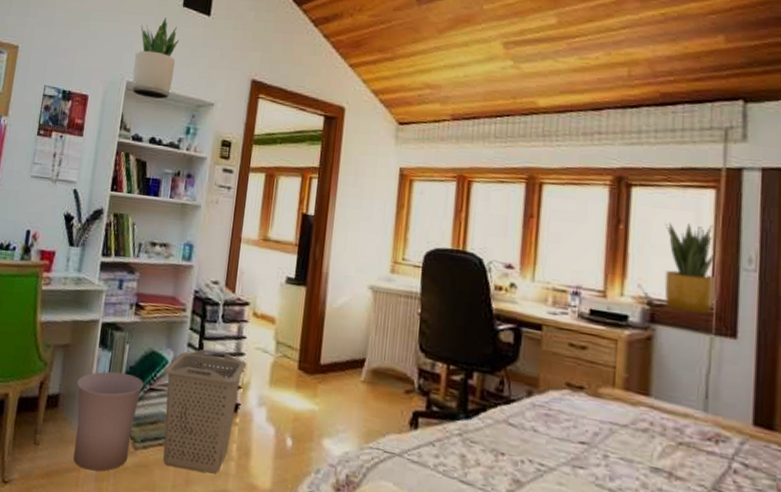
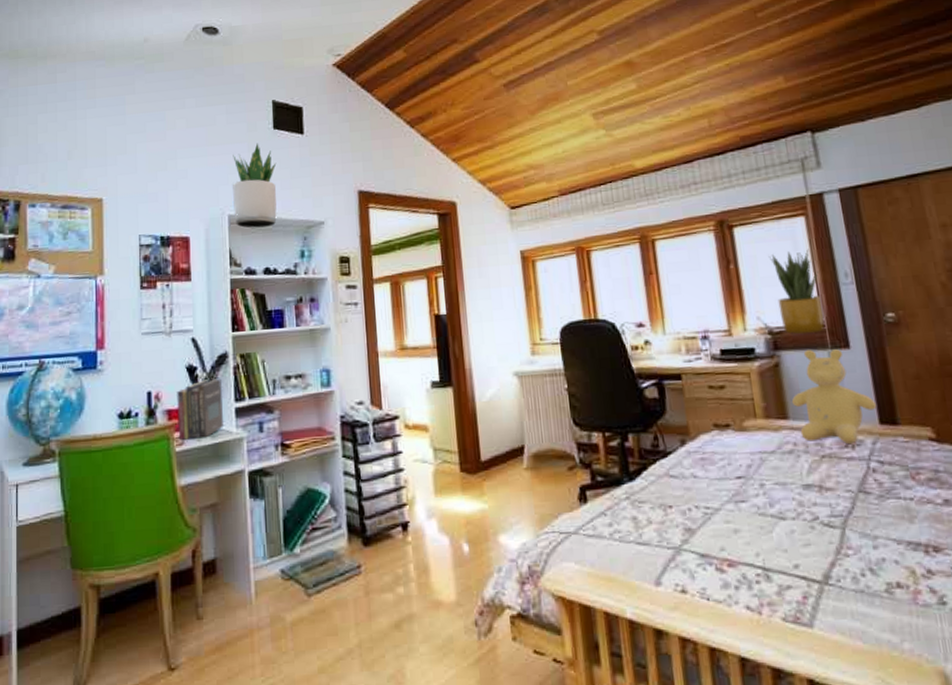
books: none [47,230,93,283] -> present [177,378,223,440]
waste bin: present [73,371,144,471] -> none [232,519,306,632]
laundry basket: present [163,349,247,474] -> none [322,472,408,605]
teddy bear: none [657,330,755,440] -> present [791,349,877,445]

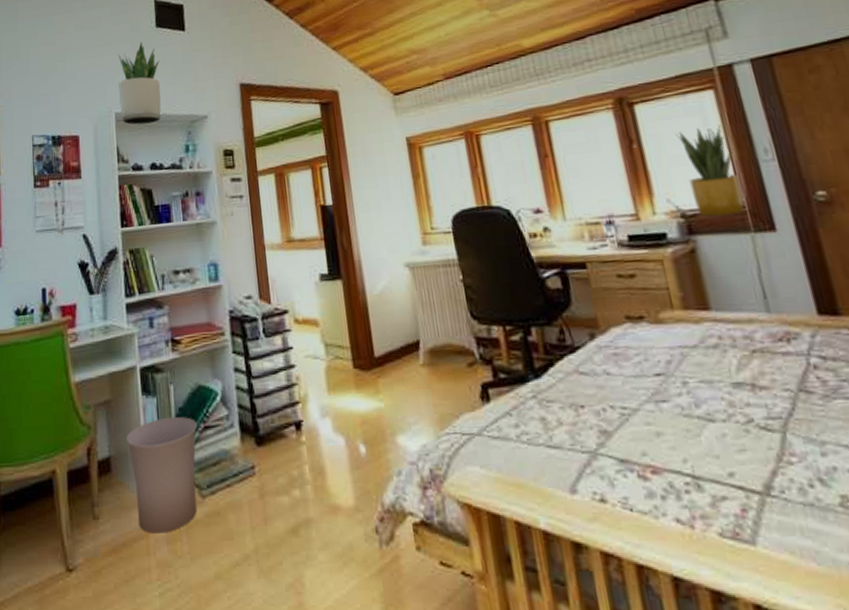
books: present [177,378,223,440] -> none [70,274,115,336]
waste bin: none [232,519,306,632] -> present [125,417,198,534]
teddy bear: present [791,349,877,445] -> none [712,232,814,338]

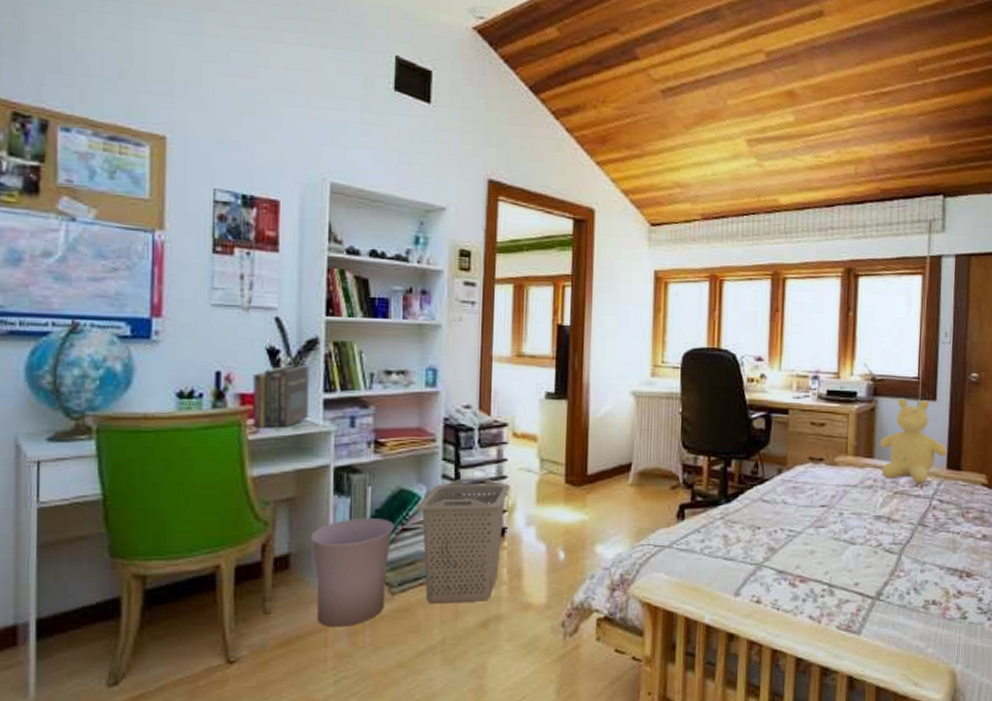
books: none [70,274,115,336] -> present [252,365,309,428]
planter: present [118,42,161,125] -> none [338,103,395,204]
laundry basket: none [214,368,302,508] -> present [415,478,511,604]
planter: present [675,124,745,217] -> none [884,306,924,384]
teddy bear: none [712,232,814,338] -> present [879,399,948,484]

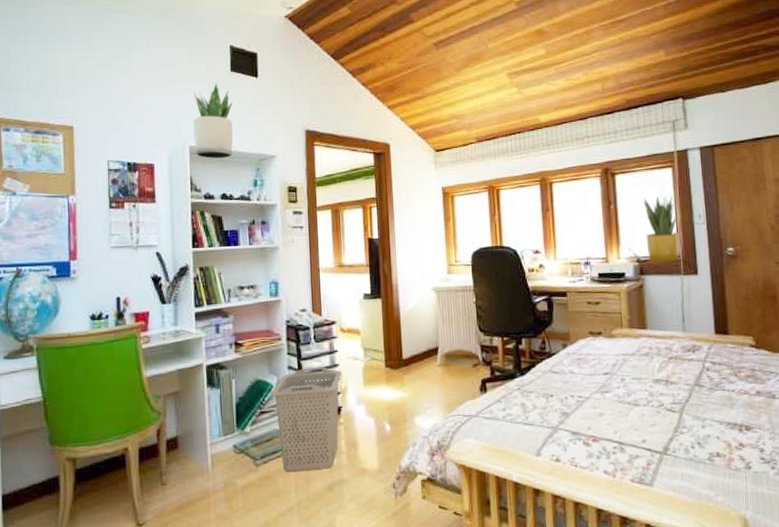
books: present [252,365,309,428] -> none [143,287,184,339]
waste bin: present [310,518,395,627] -> none [192,404,255,494]
planter: none [338,103,395,204] -> present [193,83,233,159]
teddy bear: present [879,399,948,484] -> none [650,275,714,349]
planter: none [884,306,924,384] -> present [641,194,680,263]

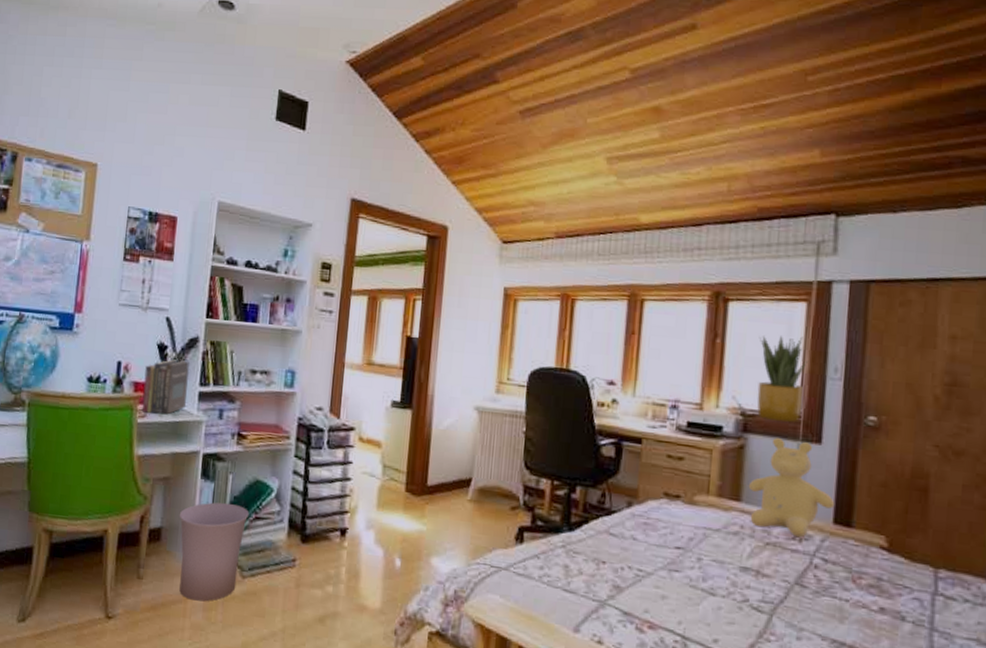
books: none [143,287,184,339] -> present [142,359,190,415]
waste bin: none [192,404,255,494] -> present [179,502,249,602]
planter: present [193,83,233,159] -> none [224,132,274,220]
laundry basket: present [269,367,342,473] -> none [268,476,354,597]
teddy bear: none [650,275,714,349] -> present [748,438,835,538]

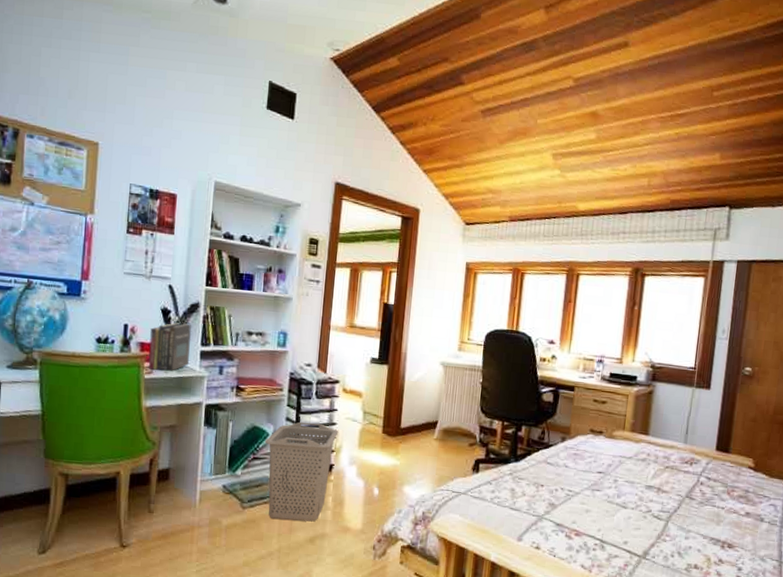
waste bin: present [179,502,249,602] -> none [185,446,248,530]
laundry basket: none [268,476,354,597] -> present [264,422,339,522]
teddy bear: present [748,438,835,538] -> none [654,385,718,462]
planter: present [757,336,808,423] -> none [663,304,703,373]

